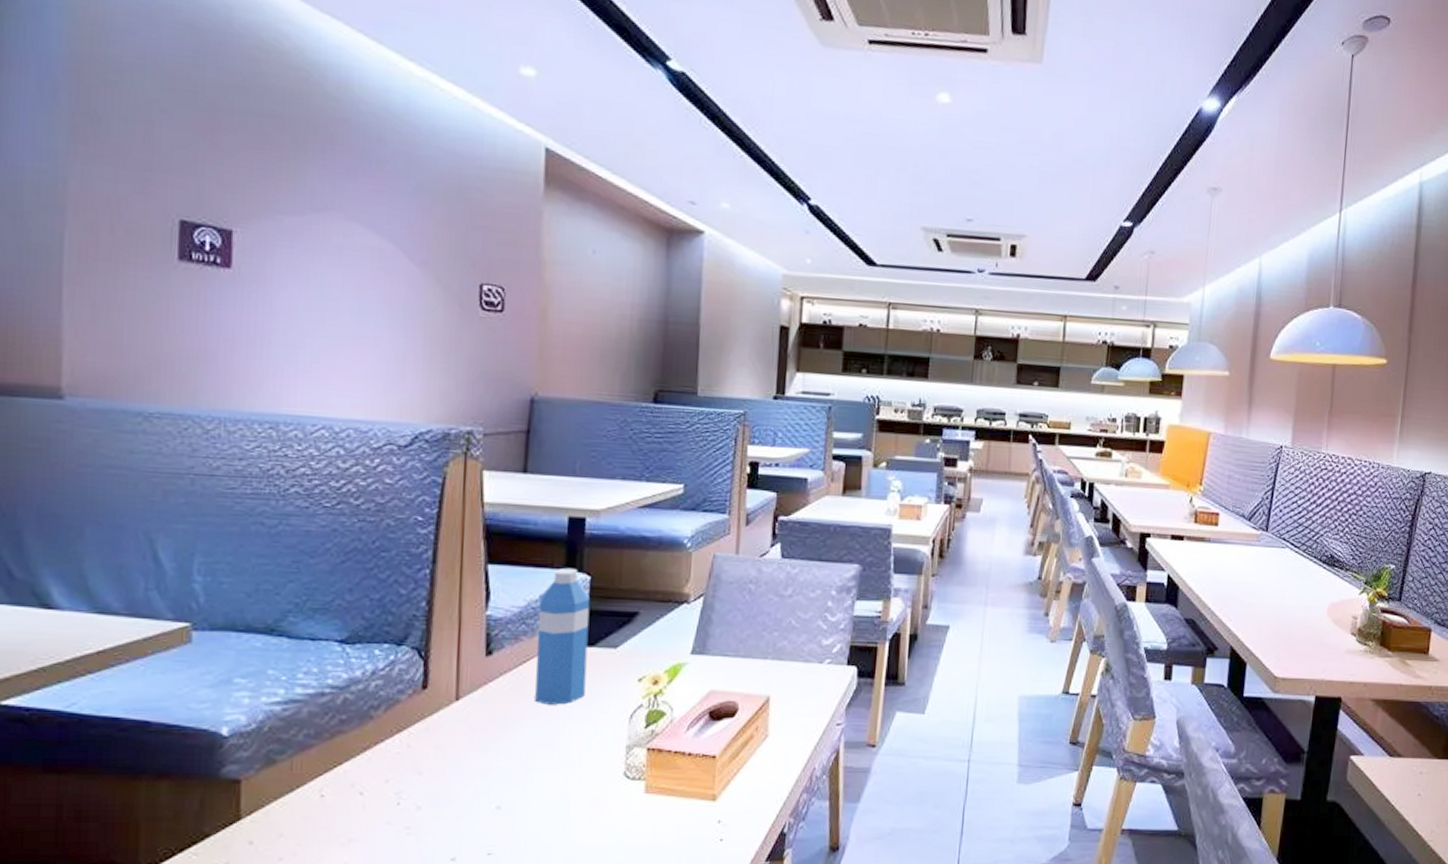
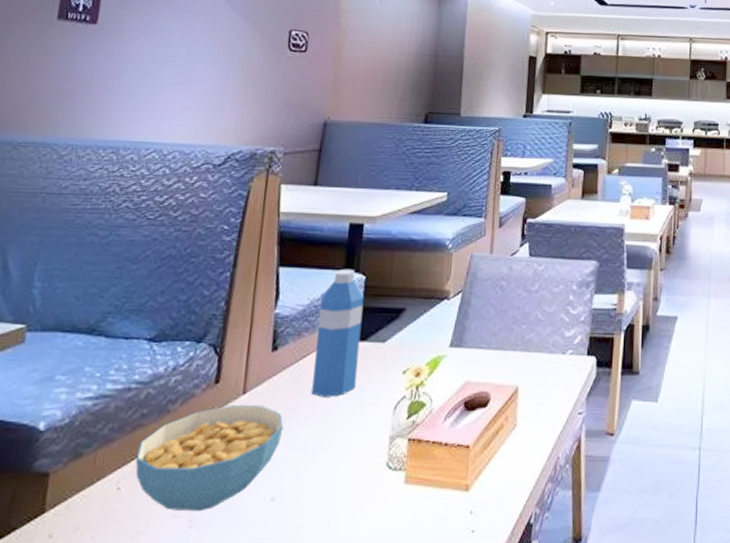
cereal bowl: none [338,712,506,819] -> present [135,405,284,512]

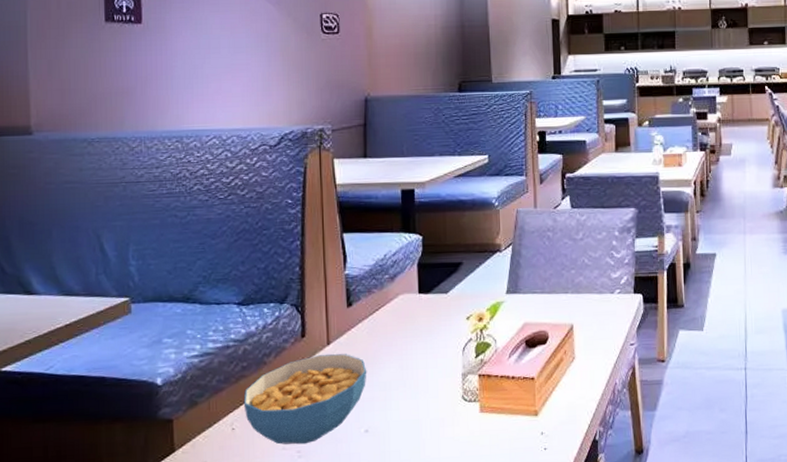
water bottle: present [311,268,365,397] -> none [384,230,426,344]

